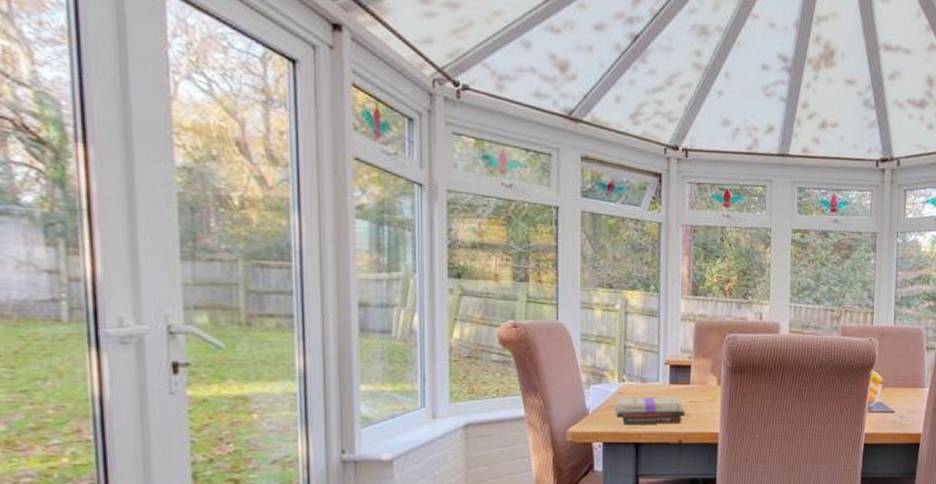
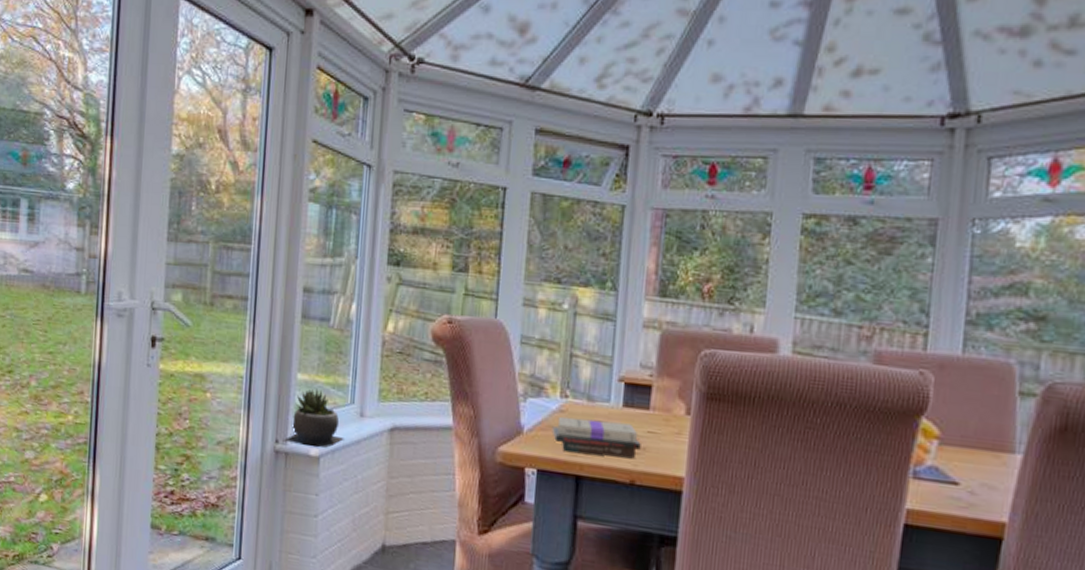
succulent plant: none [350,397,418,452] -> present [283,388,344,449]

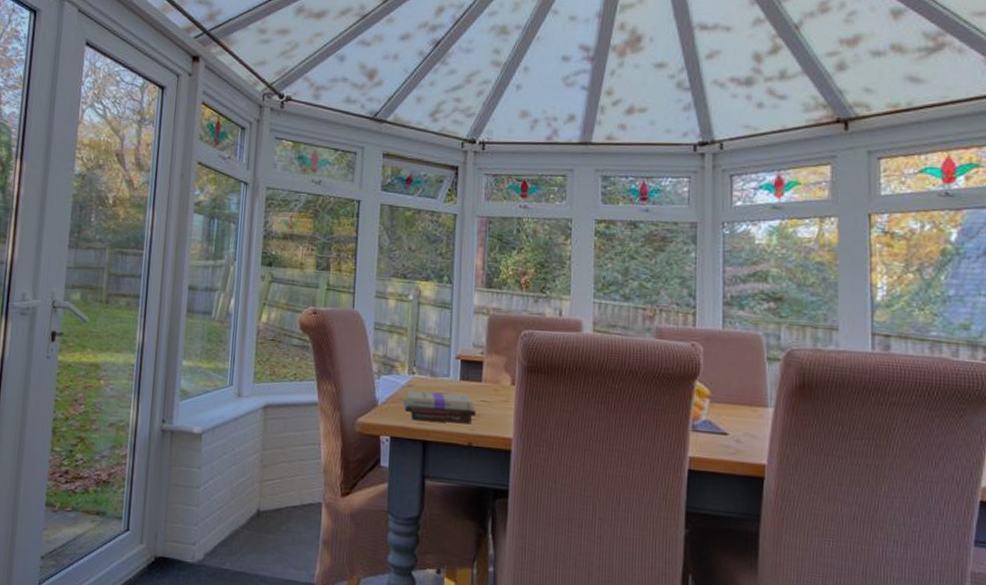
succulent plant: present [283,388,344,449] -> none [169,373,224,426]

